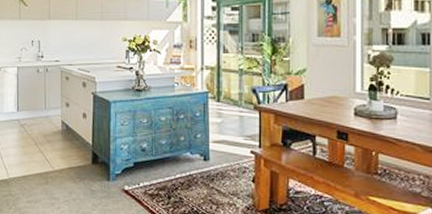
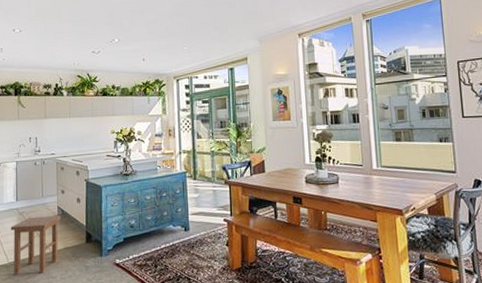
stool: none [11,130,65,193] -> present [10,216,61,274]

